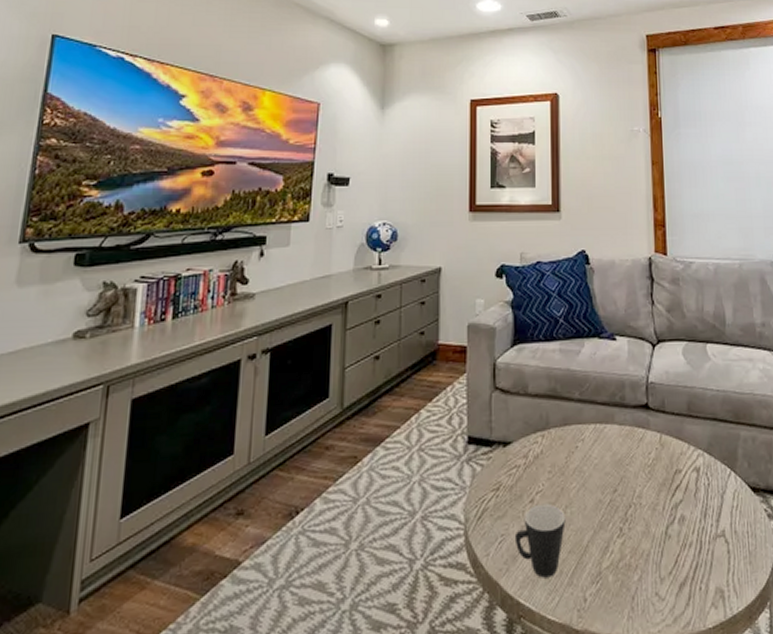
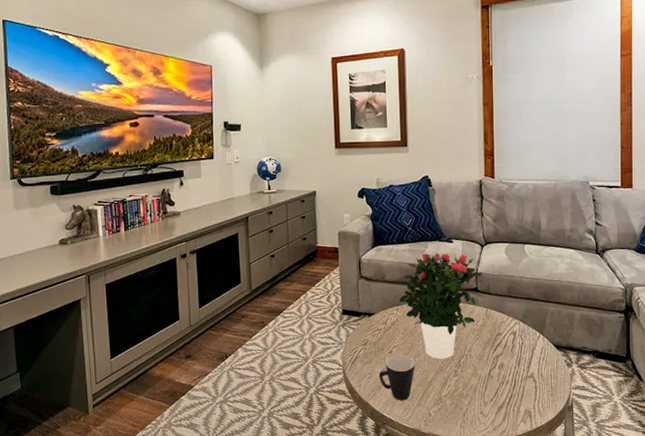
potted flower: none [546,353,654,511] -> present [399,252,482,360]

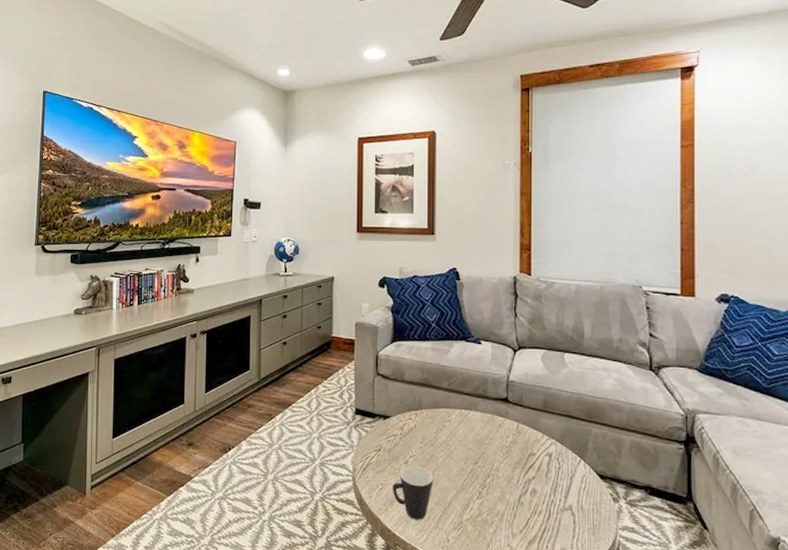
potted flower: present [399,252,482,360] -> none [419,353,514,477]

